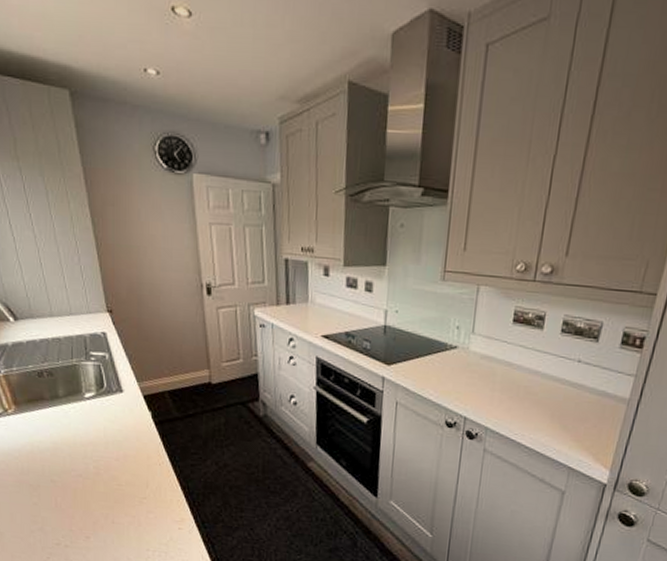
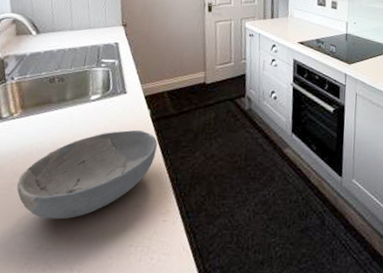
bowl: none [26,432,163,520] -> present [16,129,158,220]

